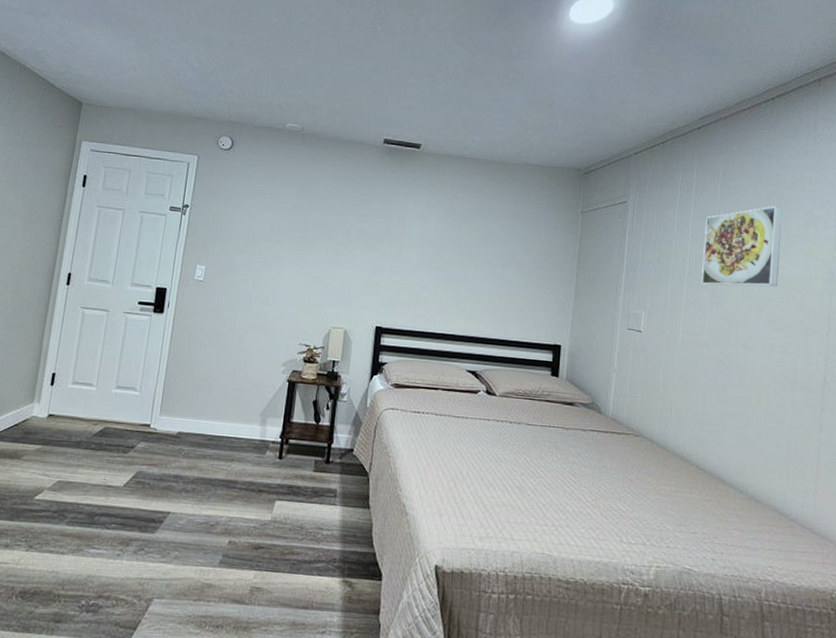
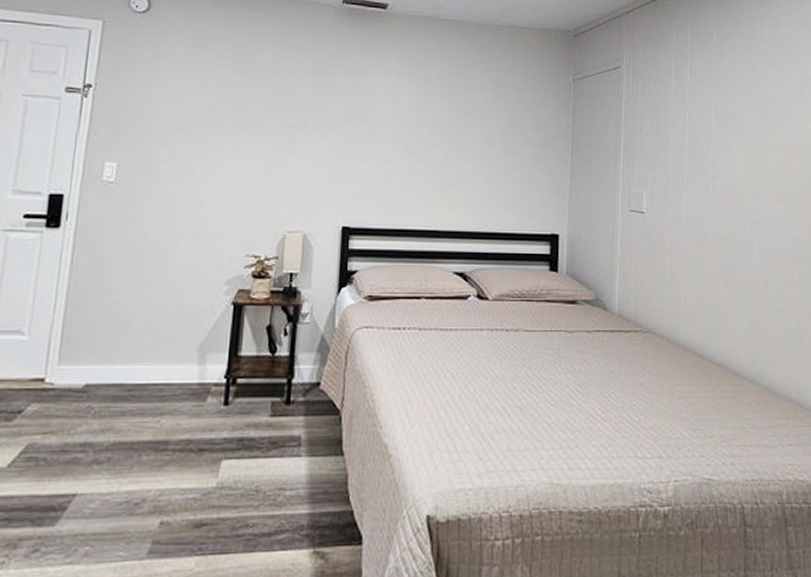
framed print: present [701,206,783,287] -> none [702,68,778,157]

